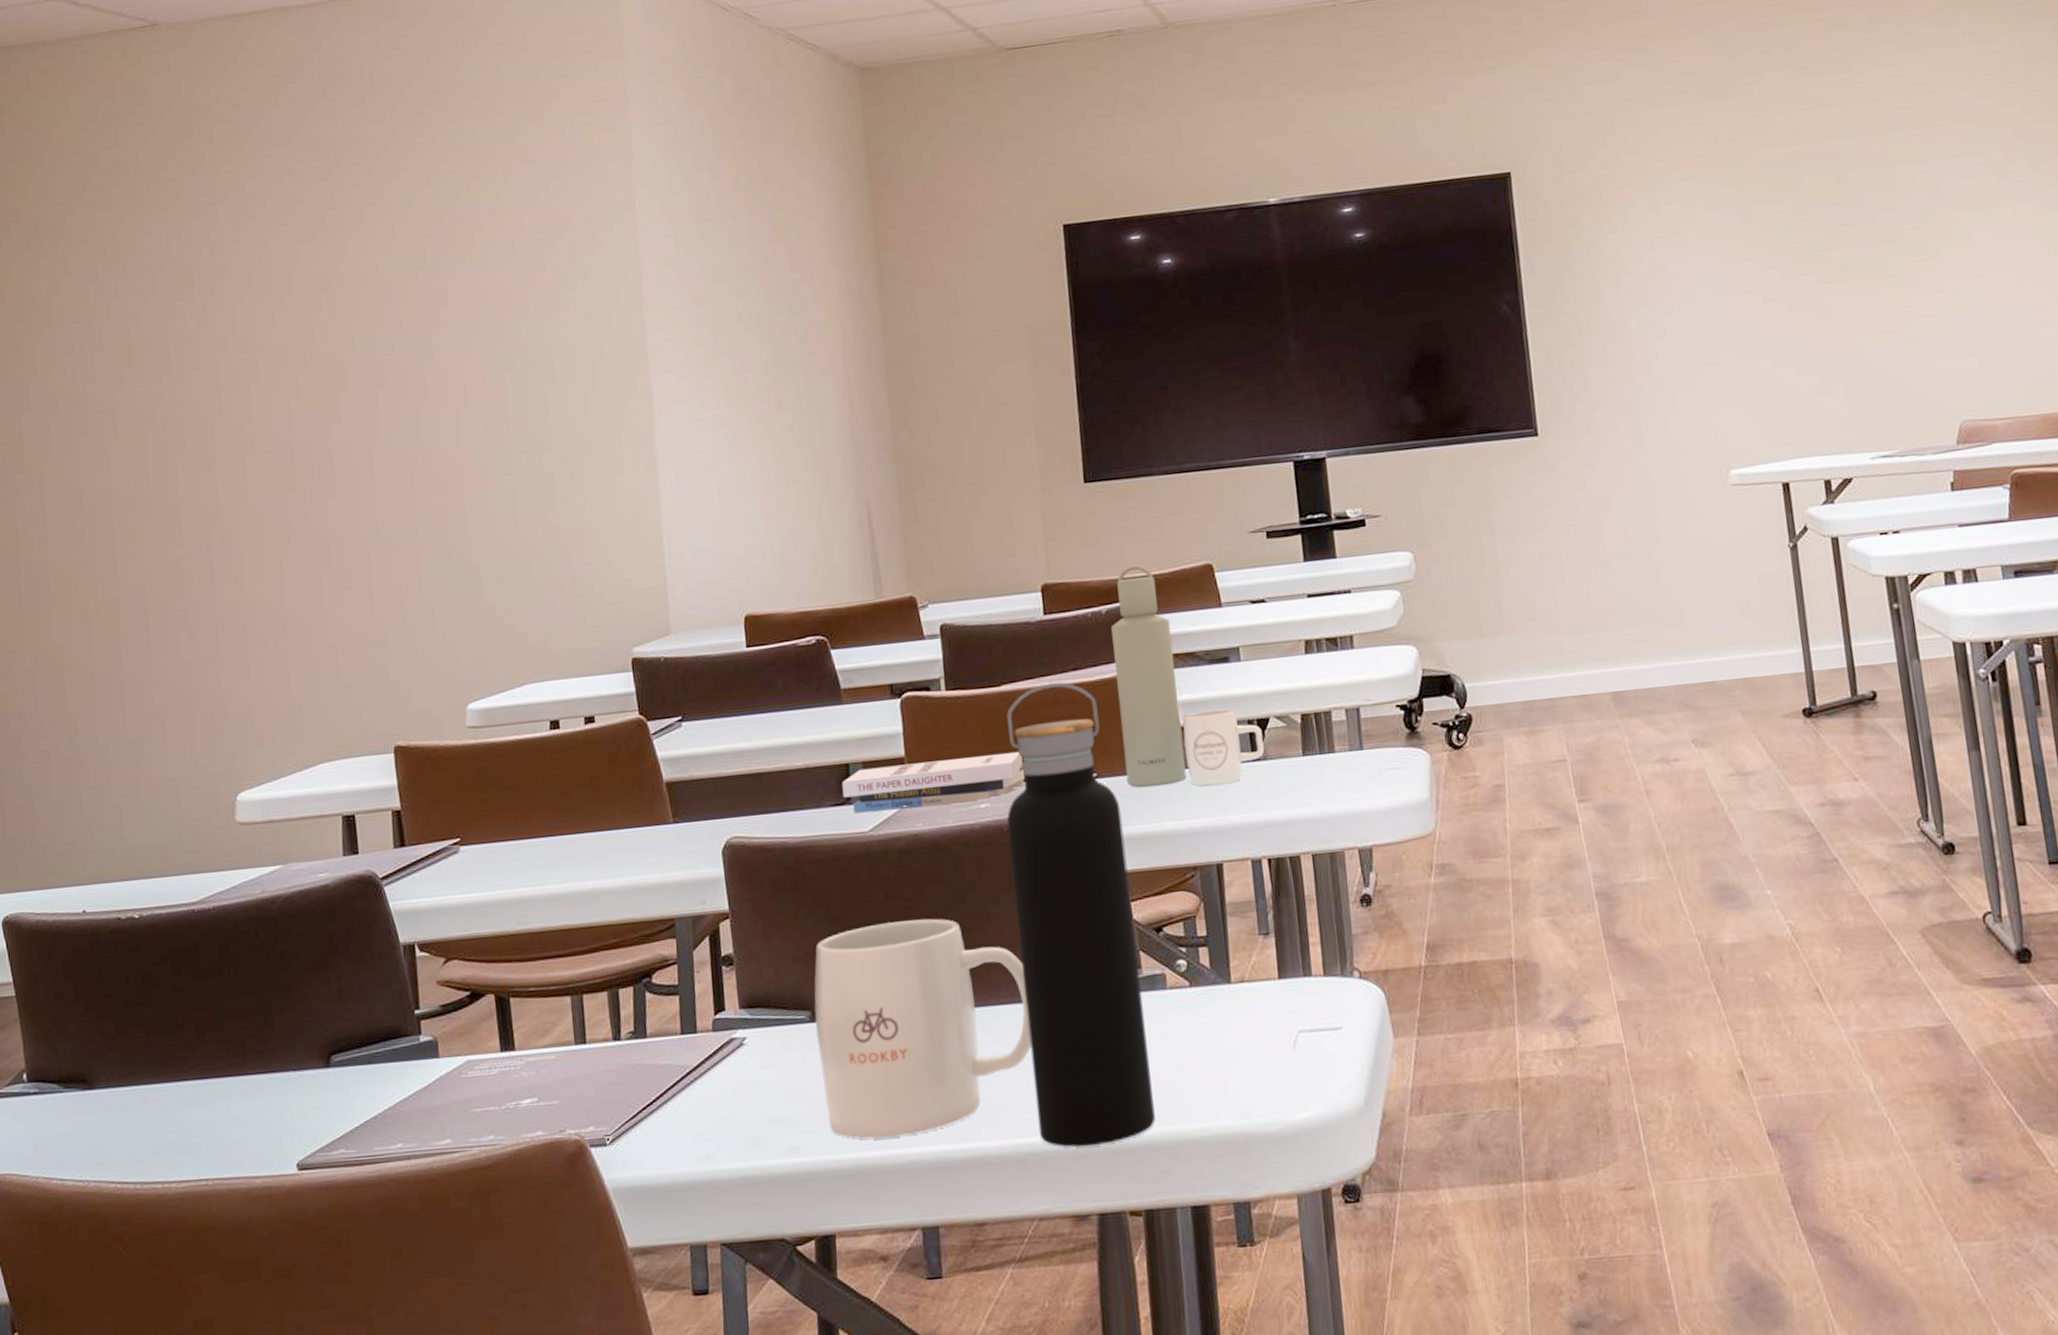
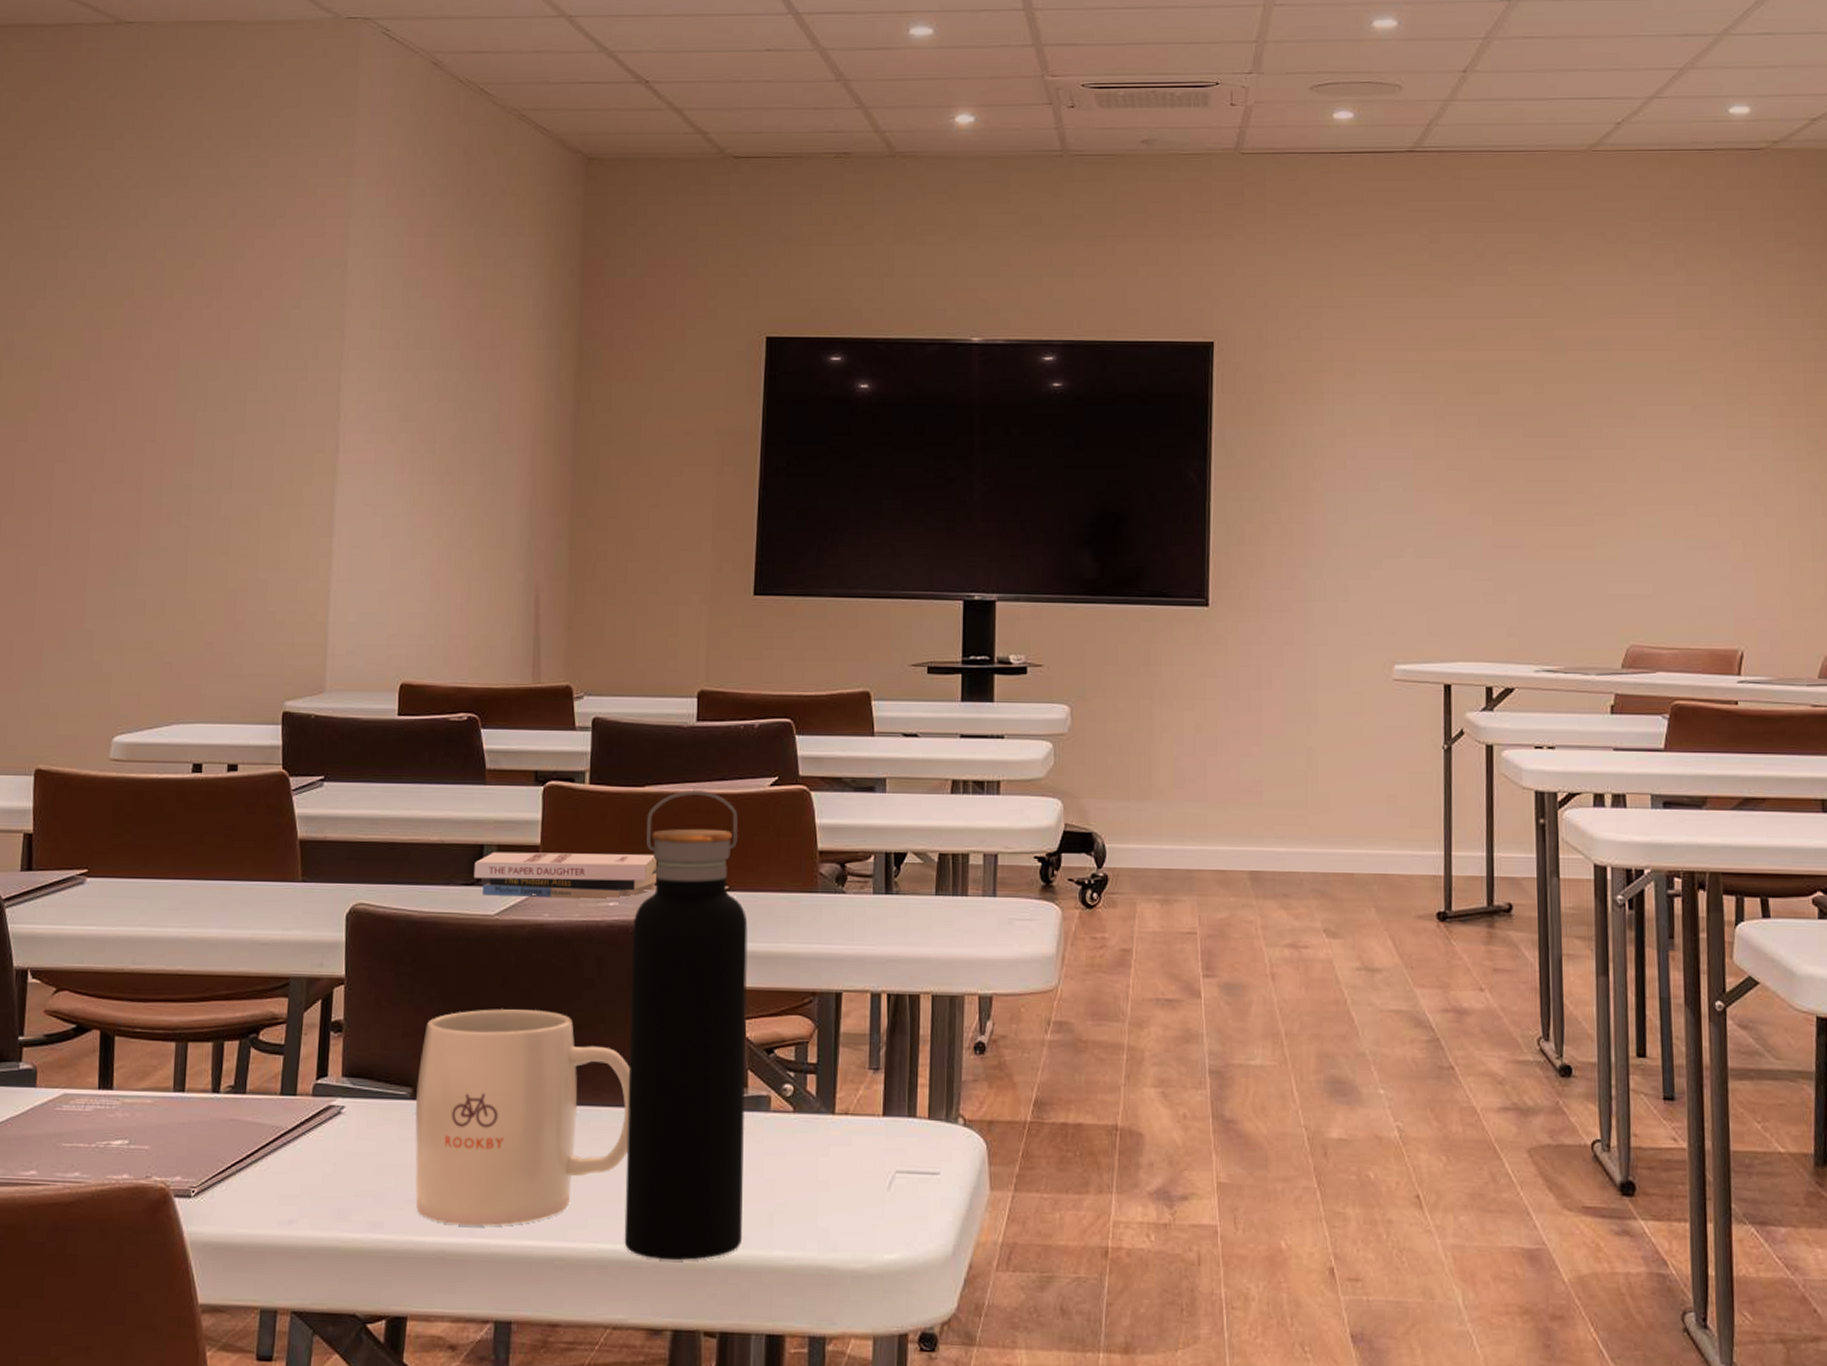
bottle: present [1111,564,1186,788] -> none [758,683,821,908]
mug: present [1182,708,1265,787] -> none [819,837,899,915]

